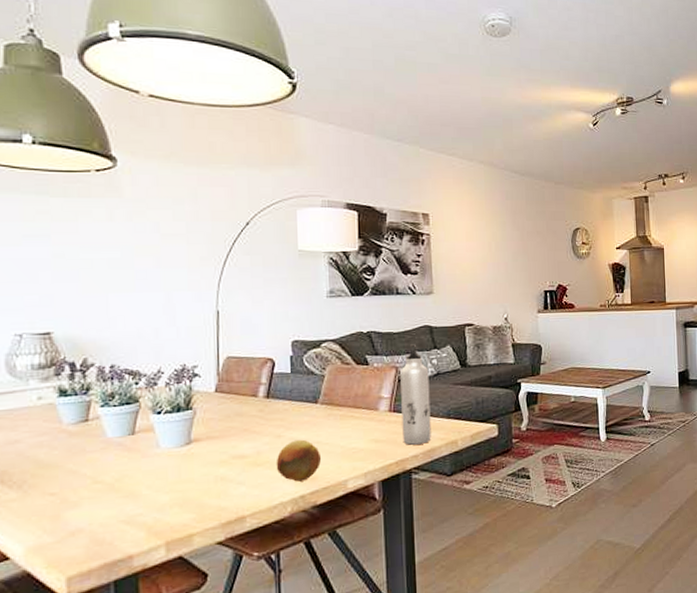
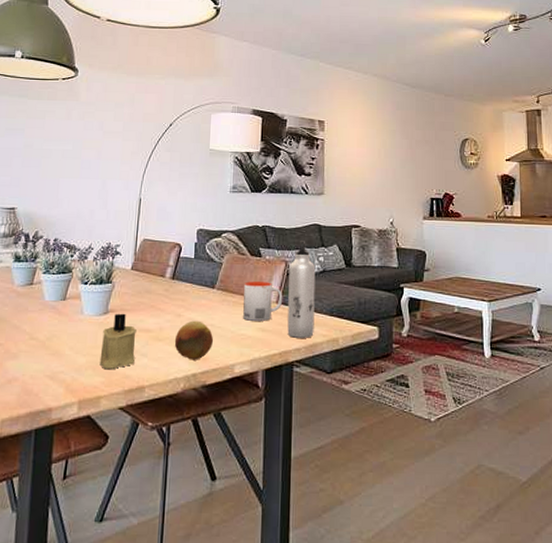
candle: none [187,441,230,504] -> present [99,313,137,369]
mug: none [352,390,396,433] -> present [243,281,283,321]

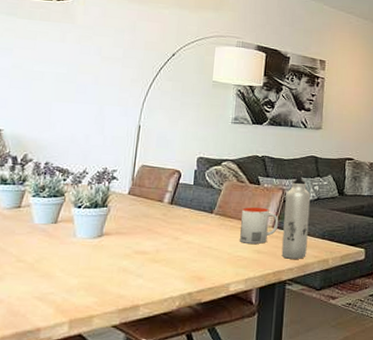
candle: present [99,313,137,369] -> none [92,236,132,289]
fruit: present [174,320,214,360] -> none [170,243,211,280]

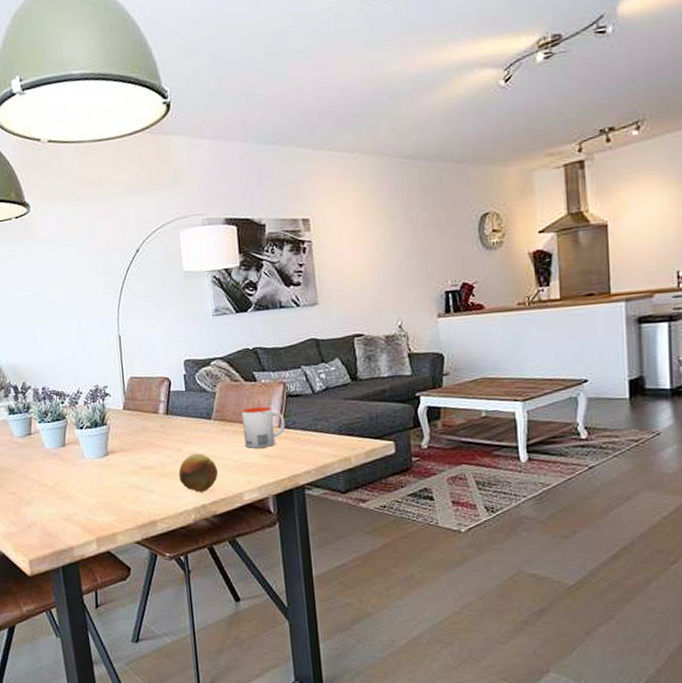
fruit: none [170,243,211,280] -> present [178,453,219,492]
water bottle: present [281,171,311,259] -> none [288,358,323,461]

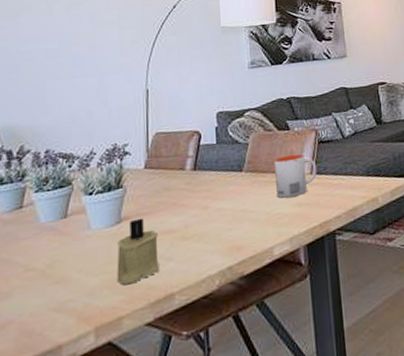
candle: none [107,453,143,507] -> present [116,217,159,285]
fruit: present [178,453,219,492] -> none [203,209,248,253]

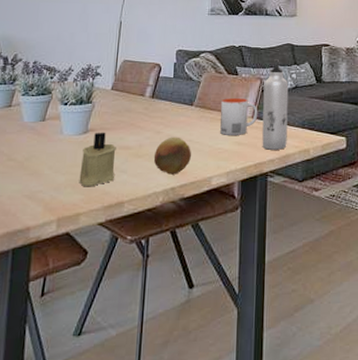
fruit: none [203,209,248,253] -> present [153,137,192,175]
water bottle: none [320,106,353,206] -> present [262,59,289,150]

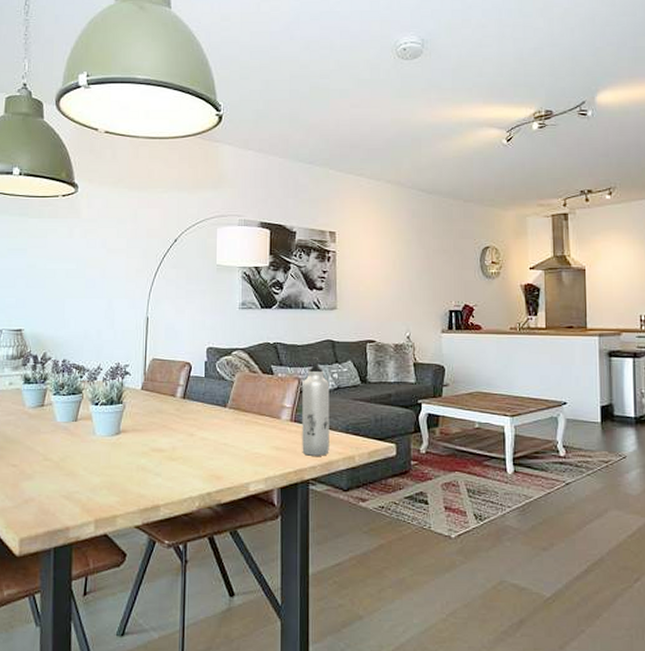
candle: present [79,132,116,186] -> none [114,433,149,488]
fruit: present [153,137,192,175] -> none [187,440,228,479]
mug: present [220,98,258,135] -> none [256,400,297,439]

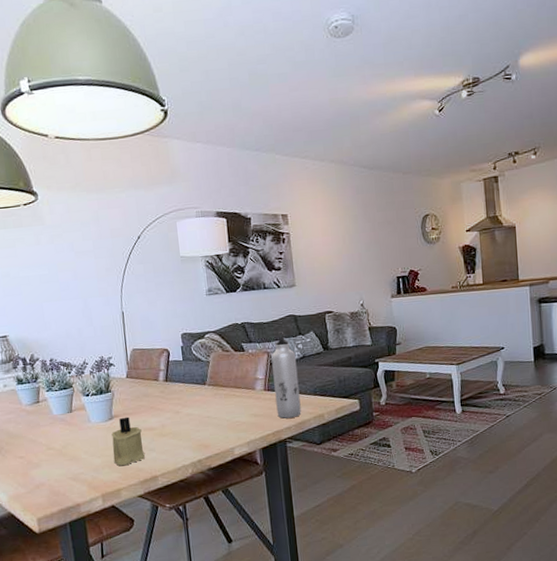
candle: none [114,433,149,488] -> present [111,416,145,466]

